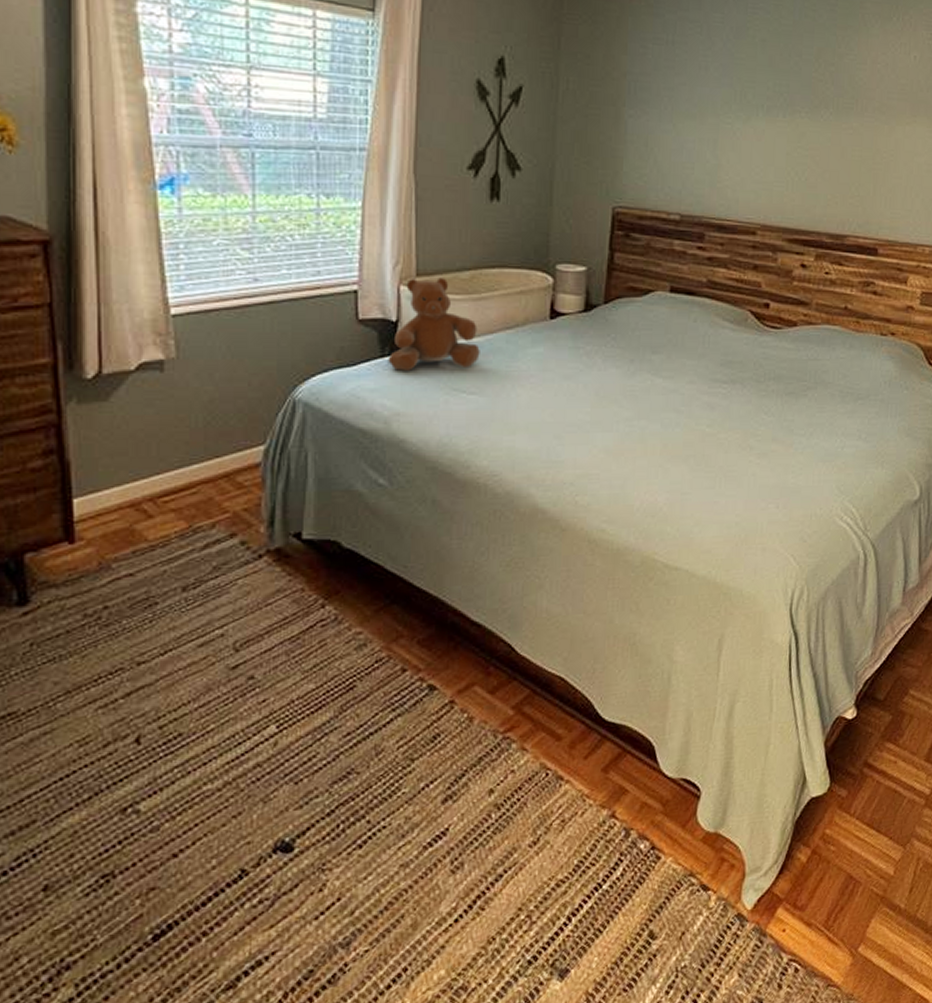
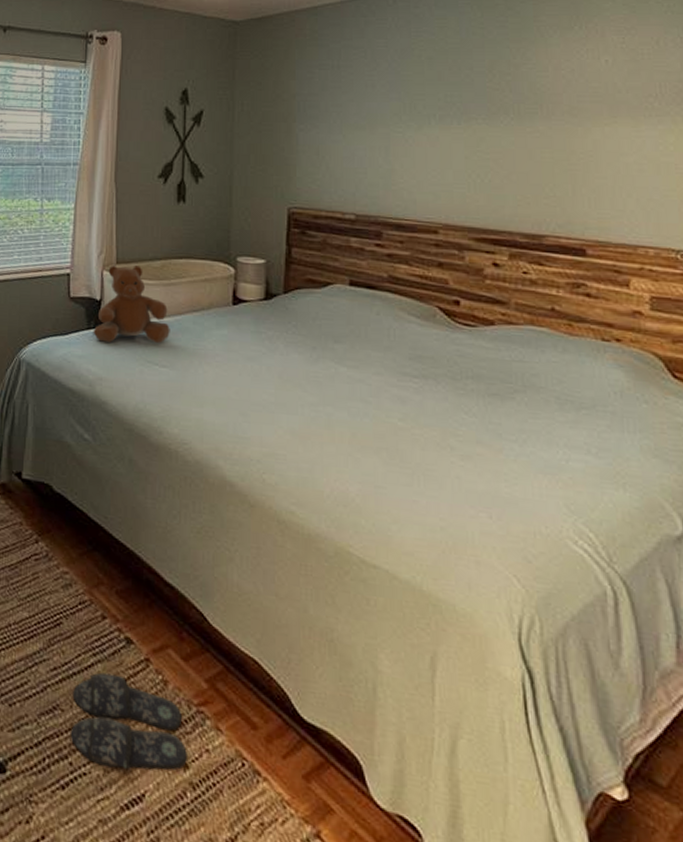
slippers: none [369,723,492,815] -> present [71,672,187,770]

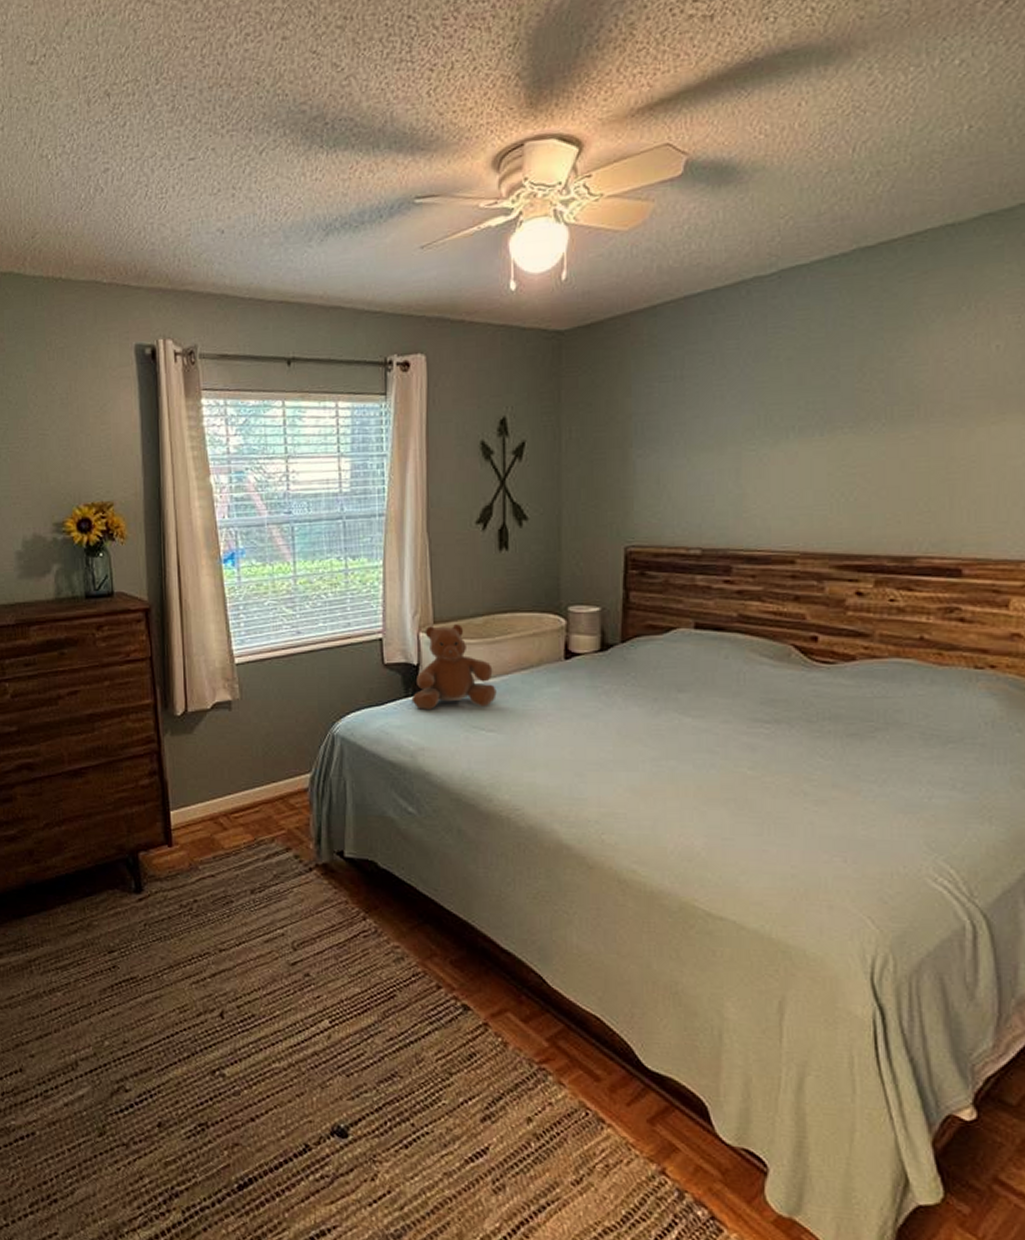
slippers: present [71,672,187,770] -> none [411,1039,530,1126]

